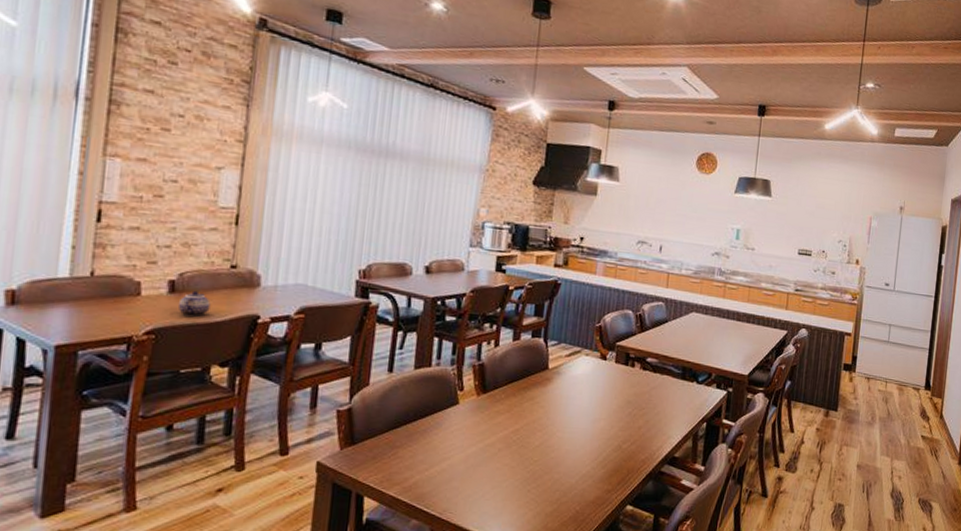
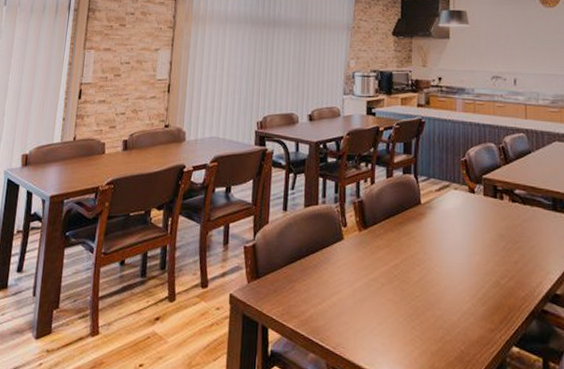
teapot: present [177,290,211,317] -> none [129,147,151,169]

